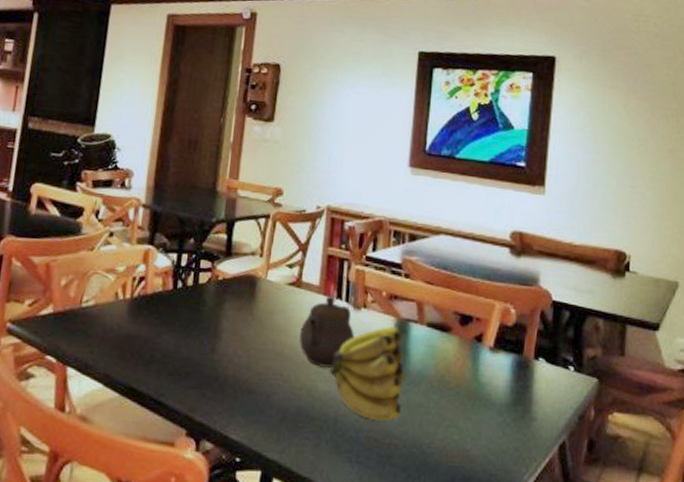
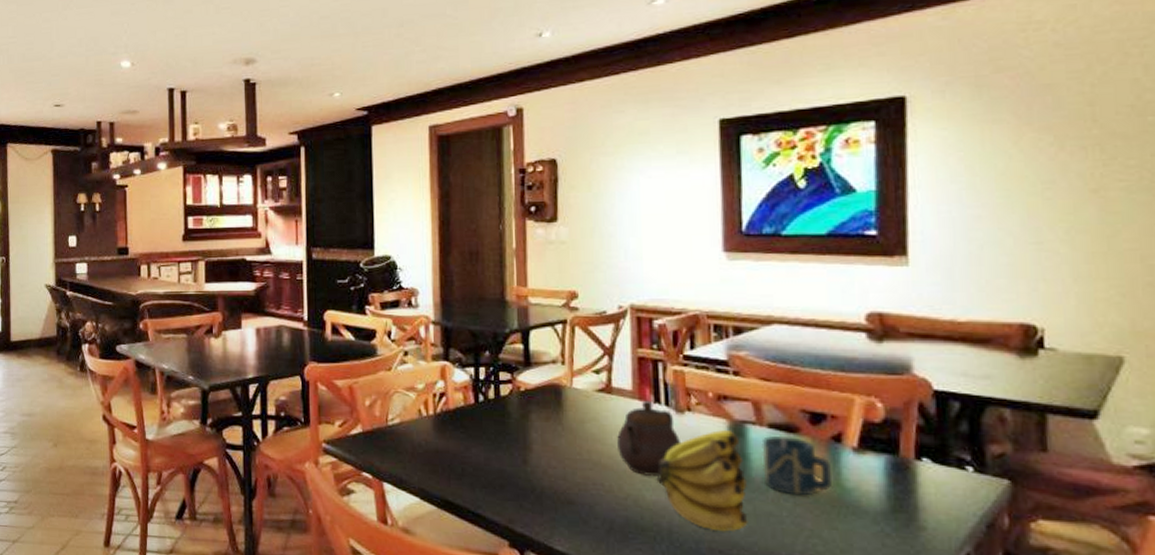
cup: none [418,334,472,389] -> present [761,435,831,496]

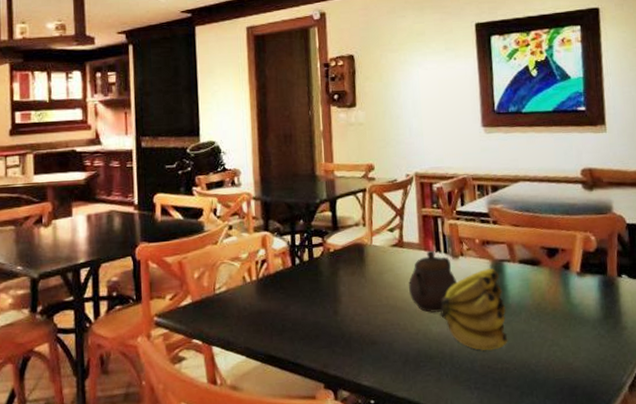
cup: present [761,435,831,496] -> none [515,268,564,315]

